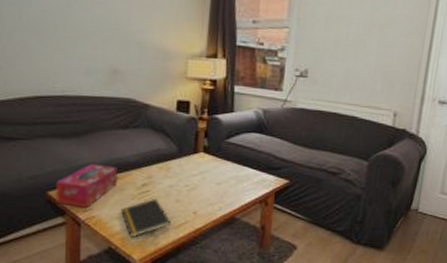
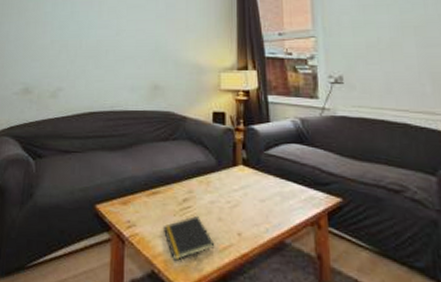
tissue box: present [56,164,118,207] -> none [103,177,159,223]

